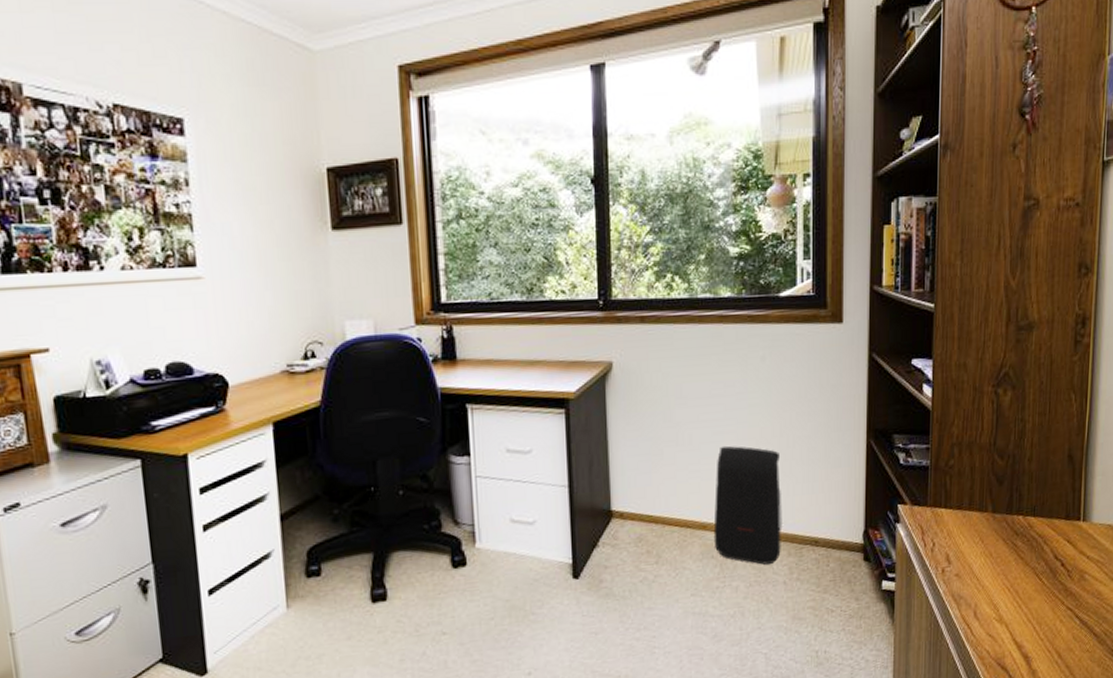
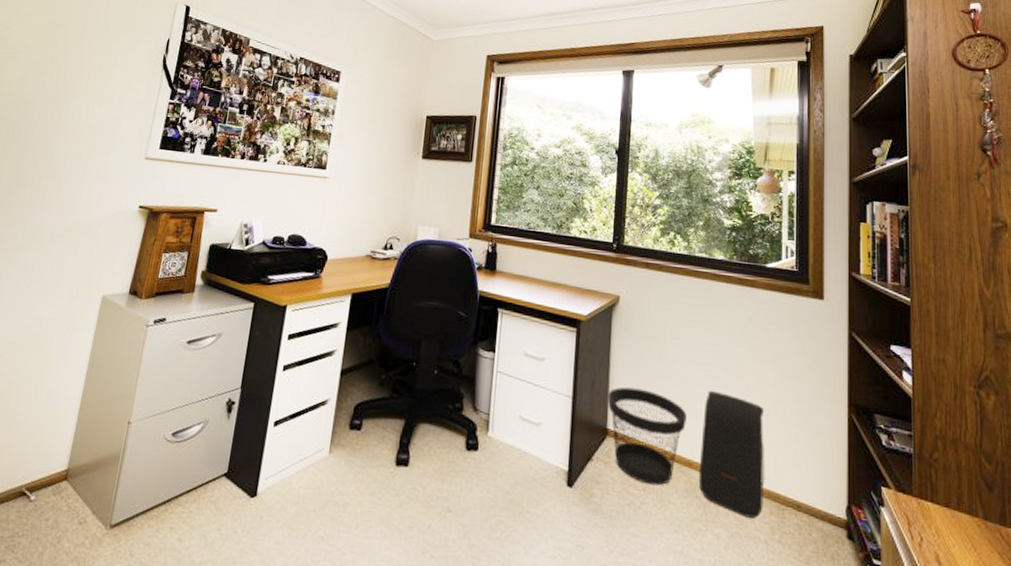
wastebasket: none [608,460,698,557] -> present [607,387,687,486]

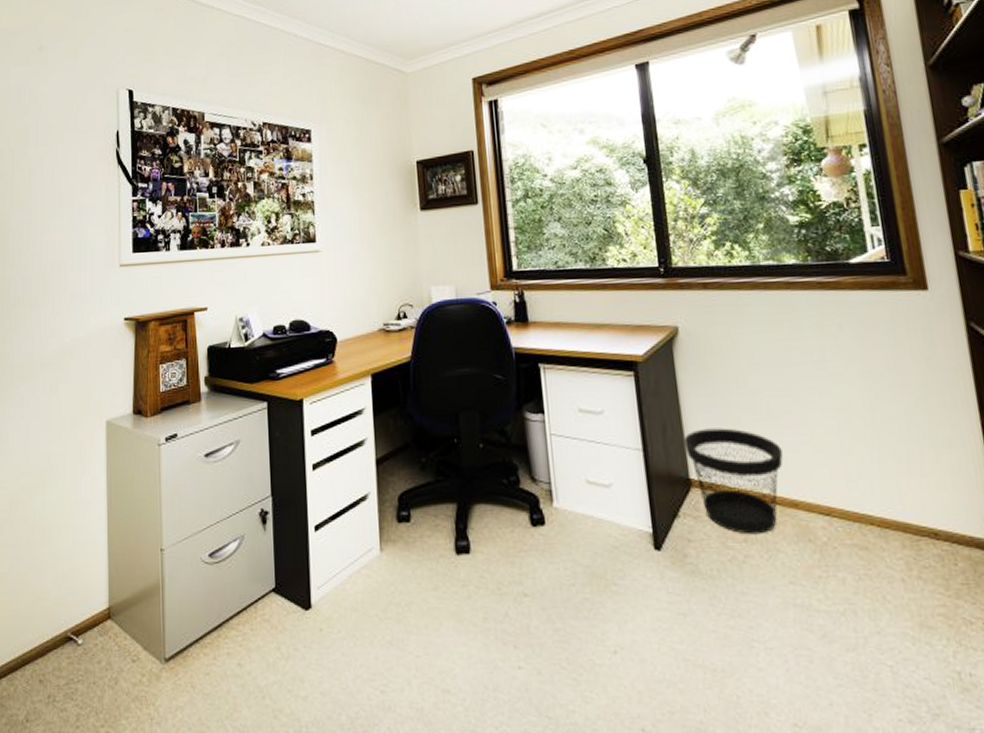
backpack: present [698,390,765,518] -> none [801,416,893,555]

